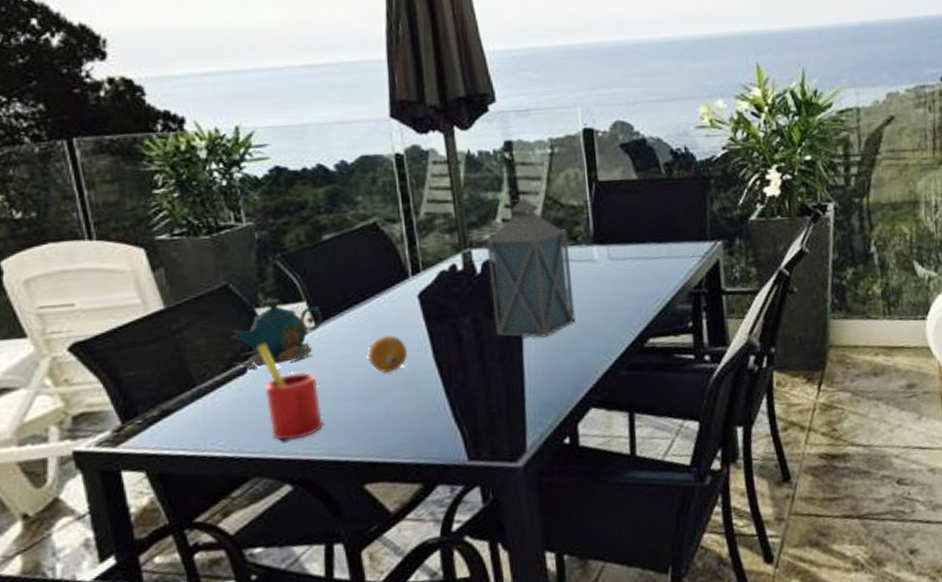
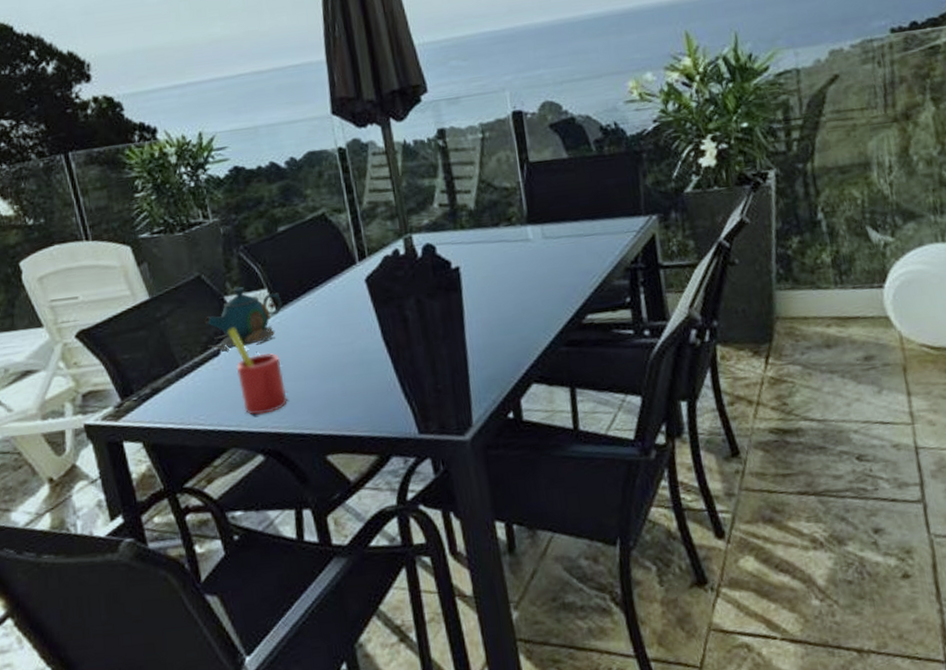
fruit: present [368,335,408,373] -> none [323,318,359,353]
lantern: present [485,197,576,338] -> none [425,182,514,317]

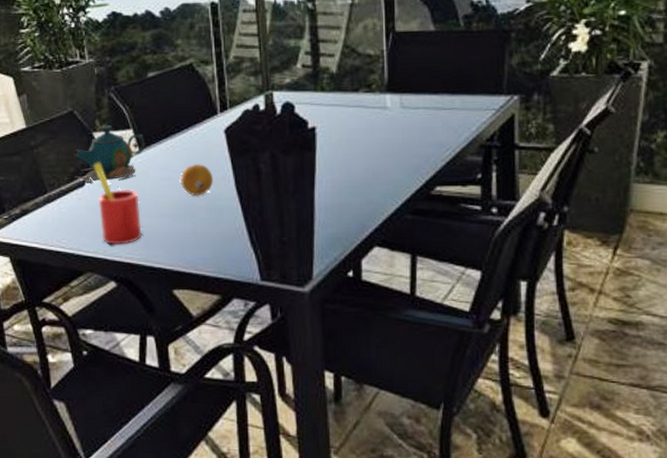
fruit: none [323,318,359,353] -> present [181,164,214,197]

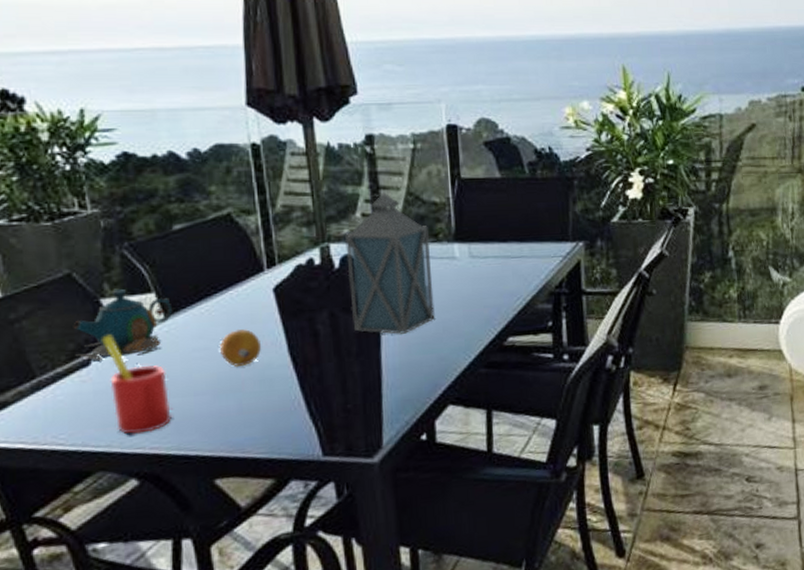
lantern: none [286,45,365,177] -> present [344,192,435,334]

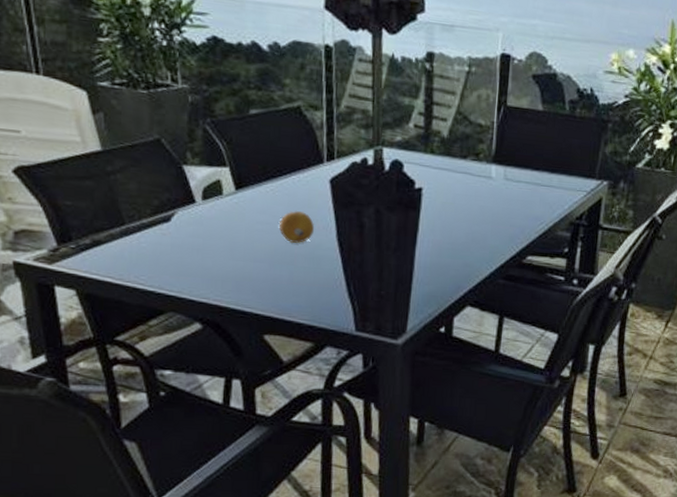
teapot: present [74,289,173,361] -> none [159,159,243,220]
straw: present [102,335,171,434] -> none [182,197,234,287]
lantern: present [344,192,435,334] -> none [394,108,472,238]

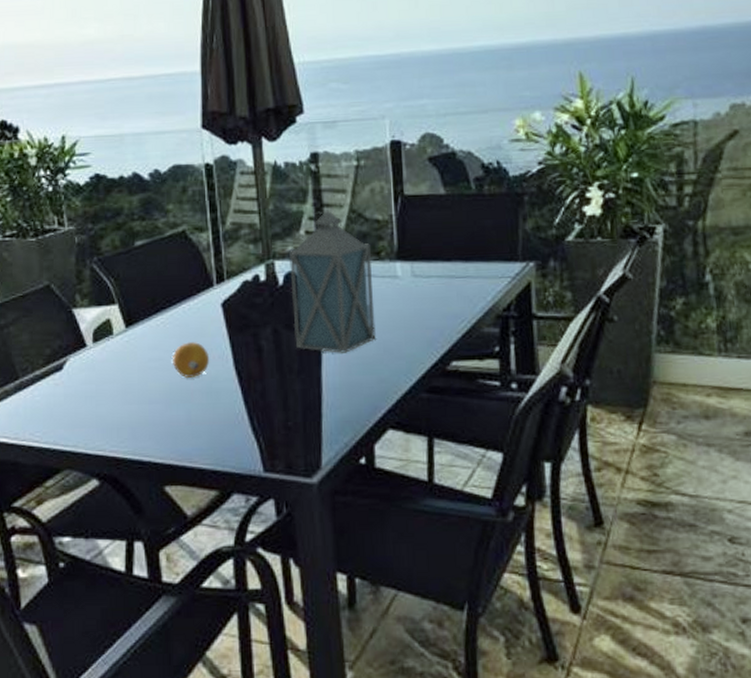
lantern: none [394,108,472,238] -> present [288,210,376,353]

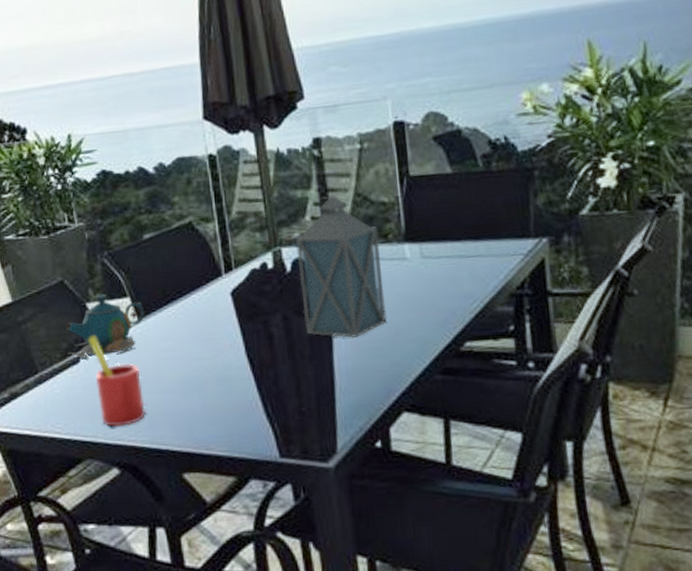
teapot: none [51,301,133,367] -> present [66,294,145,359]
straw: none [73,342,129,436] -> present [88,335,145,427]
fruit: present [173,342,210,379] -> none [185,331,222,368]

